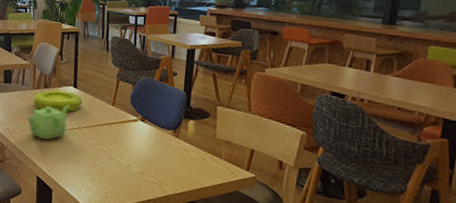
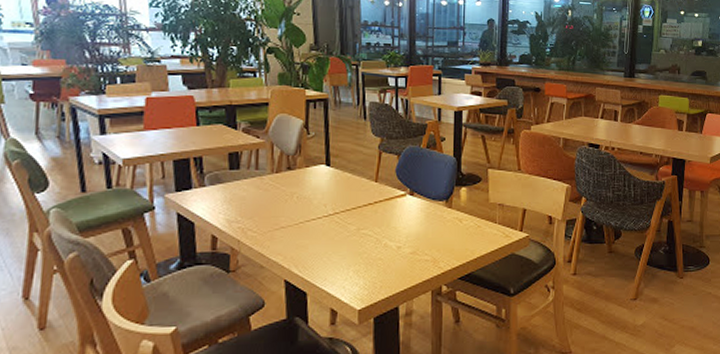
teapot: present [26,105,70,140] -> none [265,187,323,233]
bowl: present [33,90,83,113] -> none [273,171,339,198]

